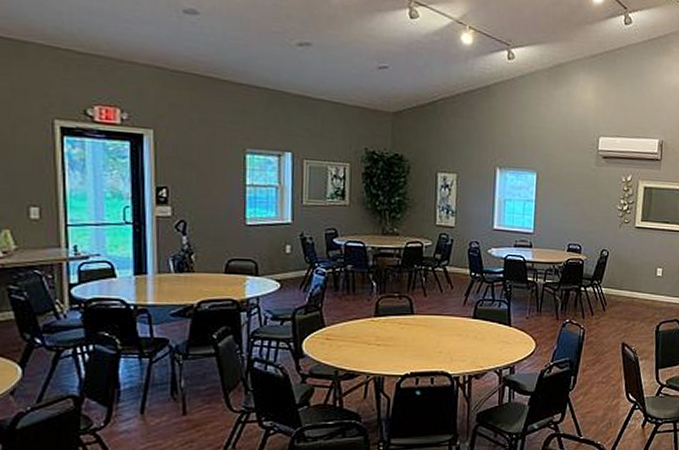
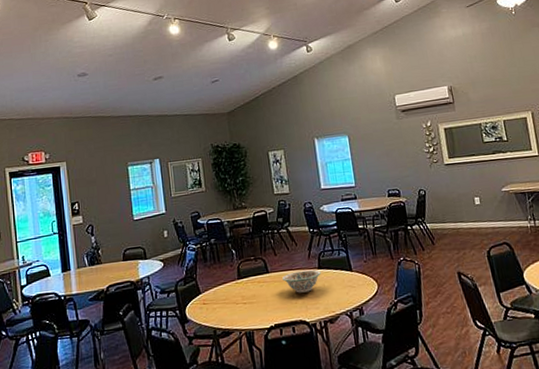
decorative bowl: none [429,317,475,342] -> present [282,269,321,293]

